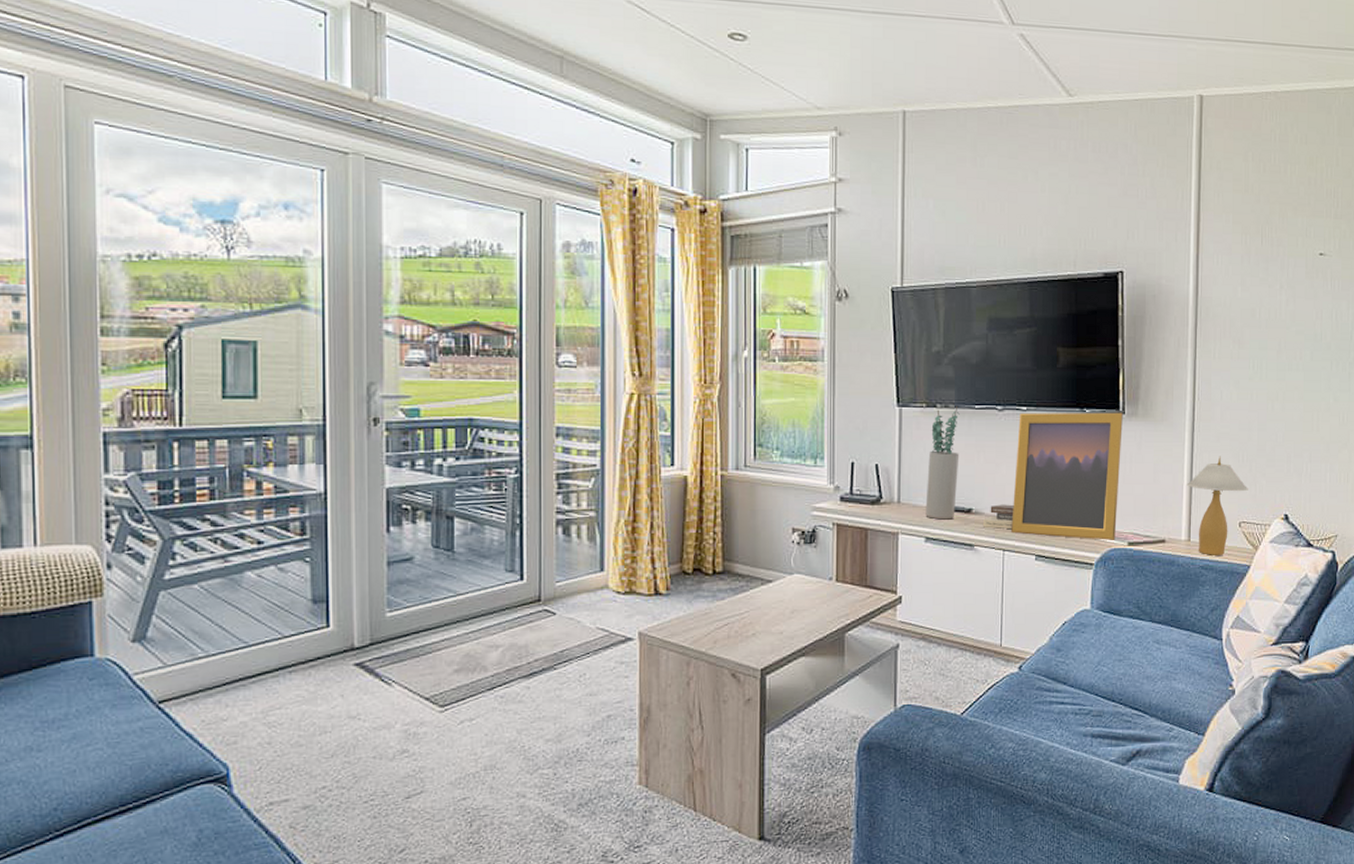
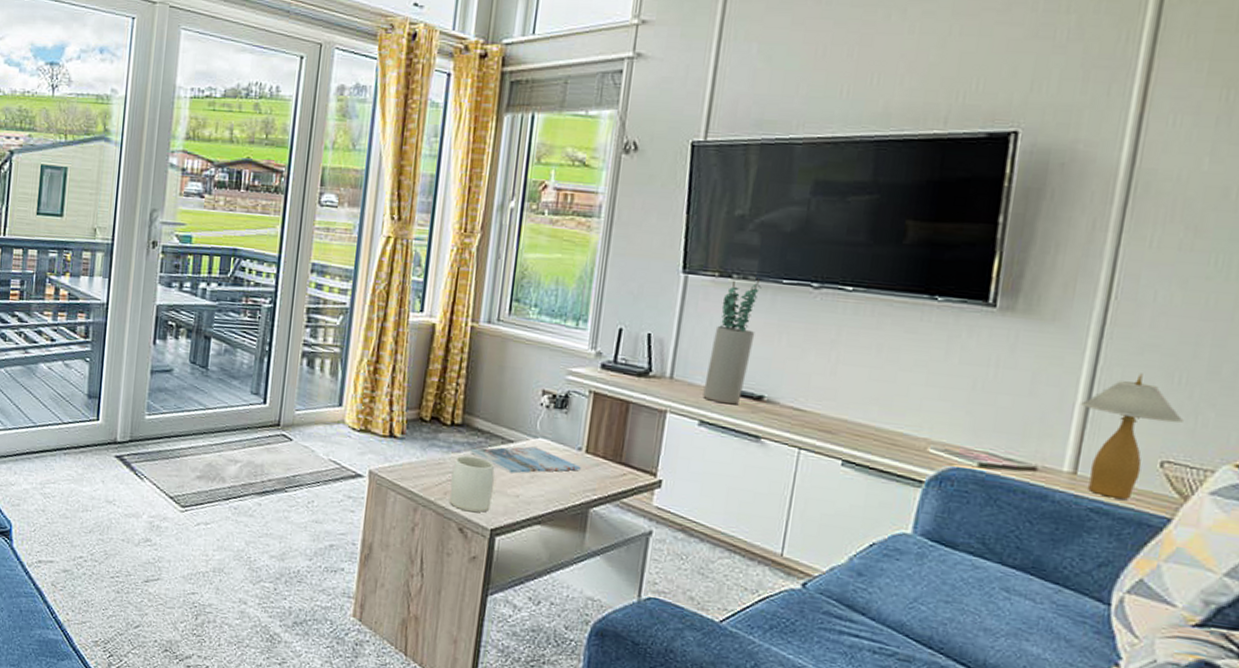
mug: none [719,601,760,656] -> present [449,455,495,513]
magazine: none [732,583,833,612] -> present [468,446,581,474]
books: present [982,504,1014,529] -> none [775,395,821,425]
picture frame: present [1011,412,1123,541] -> none [813,293,993,459]

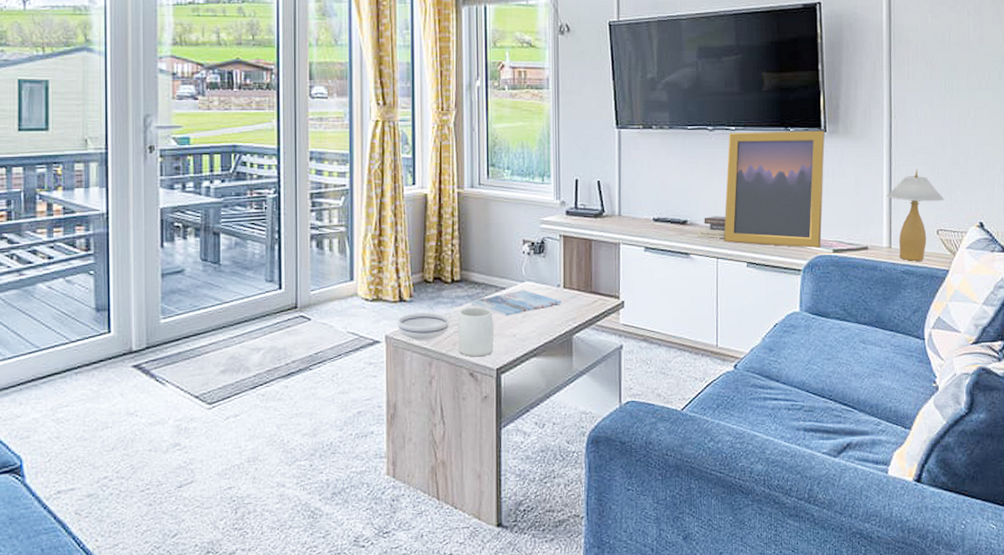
bowl: none [384,451,444,486] -> present [397,312,450,343]
vase: present [703,277,762,405] -> none [644,126,675,231]
books: none [775,395,821,425] -> present [697,216,726,238]
picture frame: none [813,293,993,459] -> present [724,130,825,249]

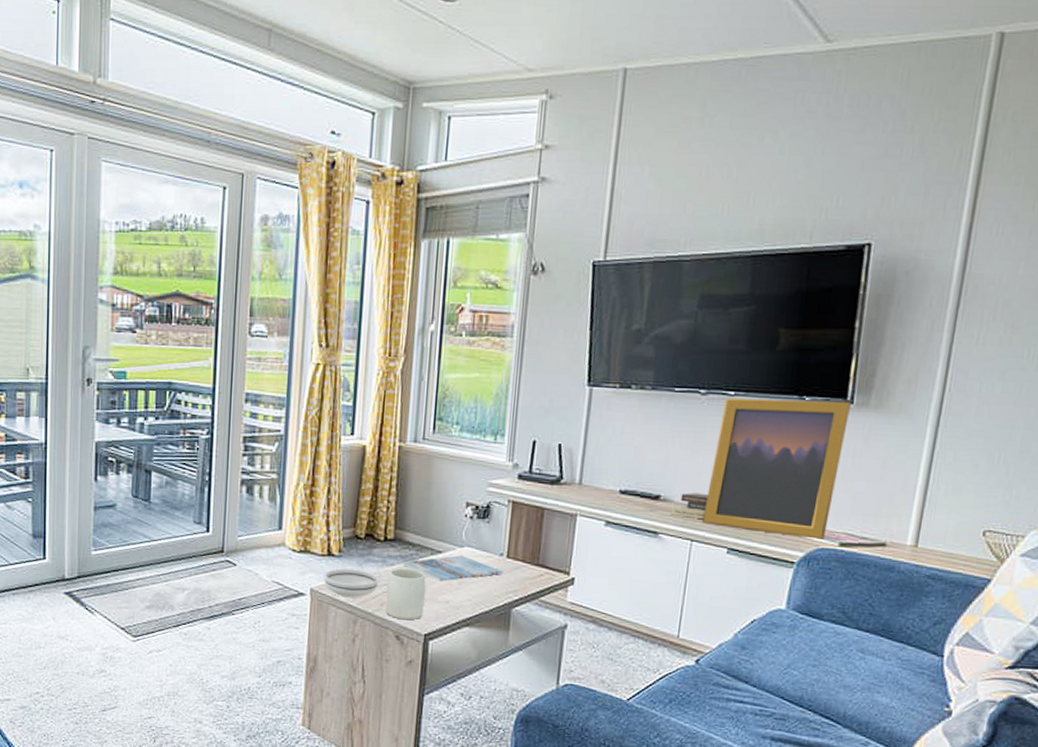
table lamp: present [886,169,945,261] -> none [921,455,1001,565]

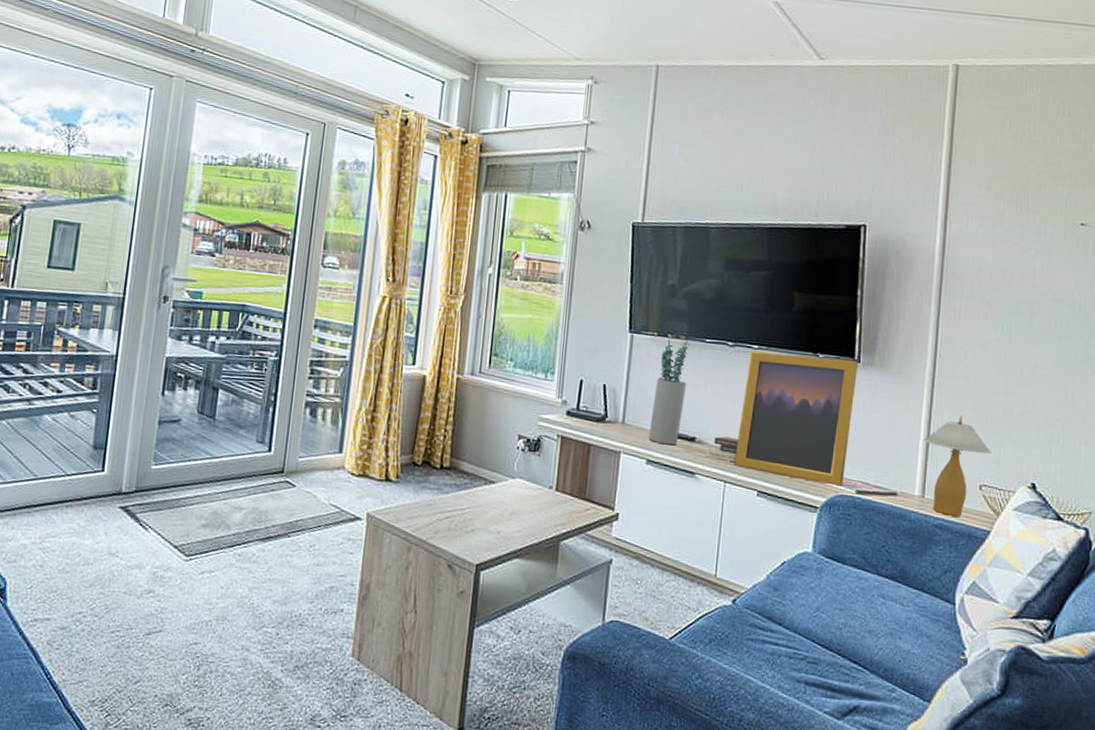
bowl: present [323,568,379,600] -> none [380,494,434,527]
mug: present [385,568,427,621] -> none [439,496,480,550]
magazine: present [401,555,503,582] -> none [455,486,552,512]
vase: none [608,387,657,505] -> present [649,337,690,446]
table lamp: none [921,455,1001,565] -> present [923,415,992,517]

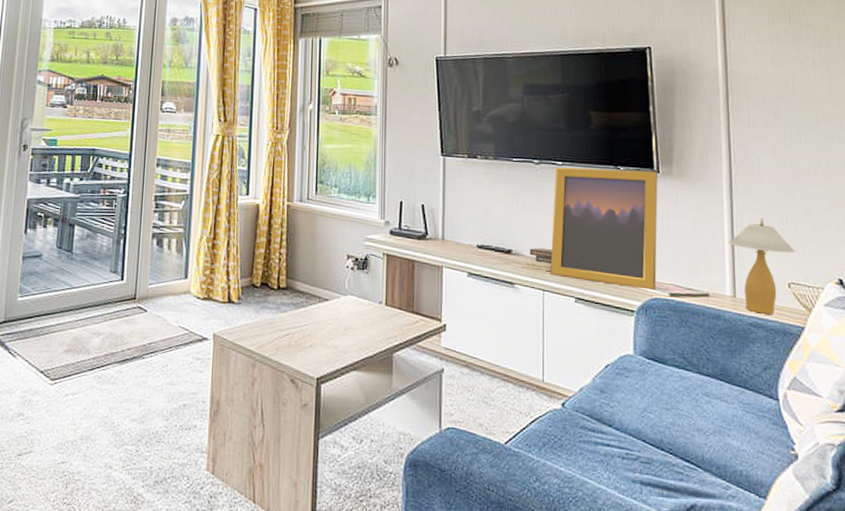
vase: present [649,337,690,446] -> none [468,157,499,258]

